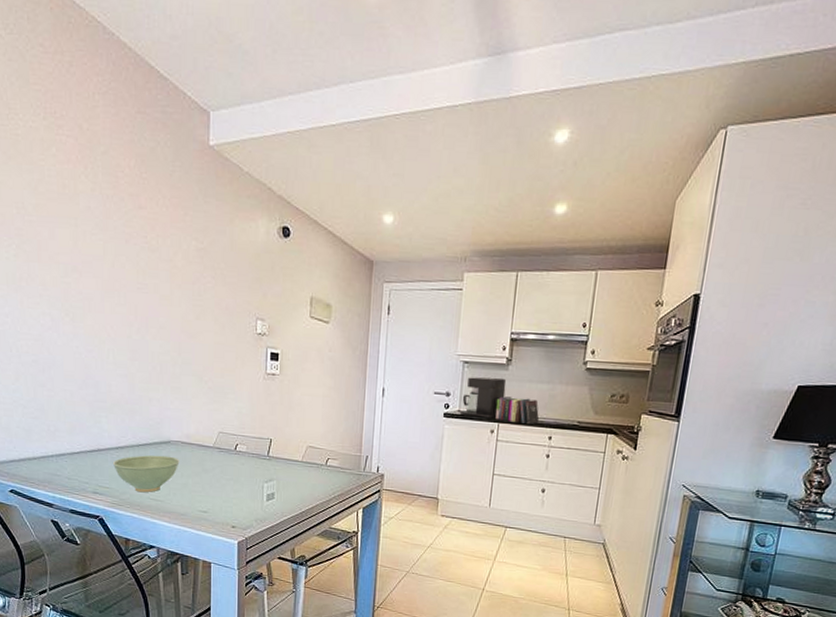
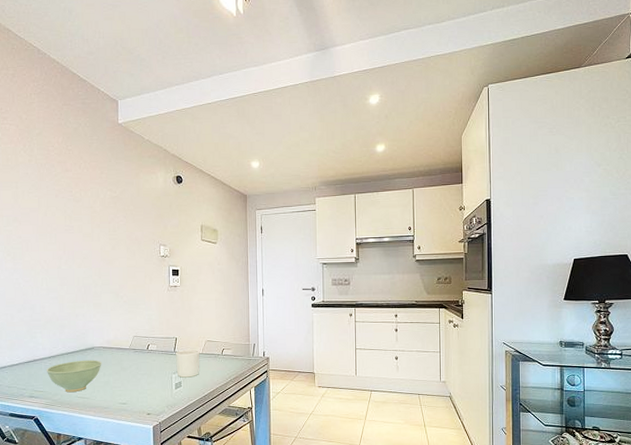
mug: none [269,454,299,489] -> present [176,349,200,378]
coffee maker: present [459,376,507,420] -> none [324,273,357,306]
books: present [495,396,540,425] -> none [351,287,386,307]

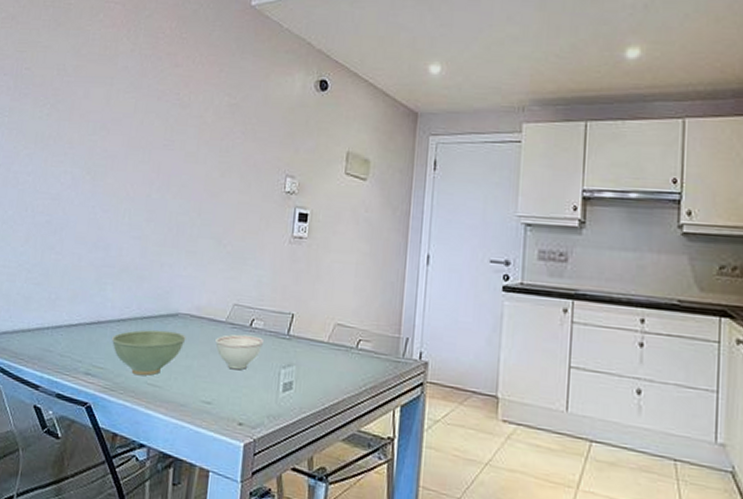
bowl: none [124,355,159,380] -> present [215,334,265,371]
mug: present [176,349,200,378] -> none [287,333,325,377]

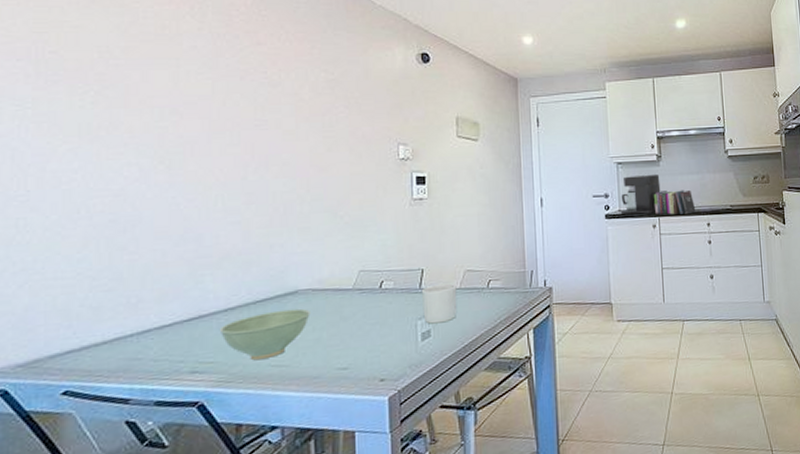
bowl: present [215,334,265,371] -> none [344,296,397,332]
mug: none [287,333,325,377] -> present [422,283,458,324]
coffee maker: none [522,242,581,296] -> present [620,174,661,215]
books: none [568,266,627,304] -> present [653,190,696,215]

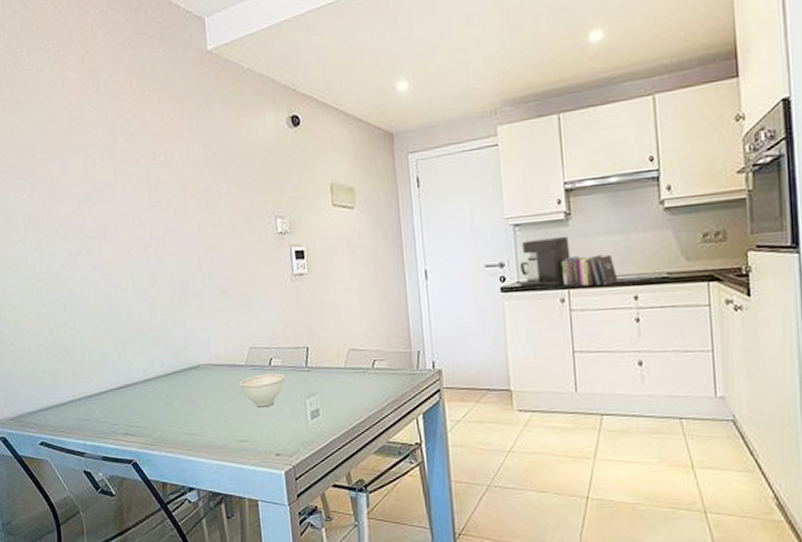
bowl: present [219,308,310,361] -> none [141,382,212,428]
bowl: none [344,296,397,332] -> present [239,373,286,408]
mug: present [422,283,458,324] -> none [308,362,344,403]

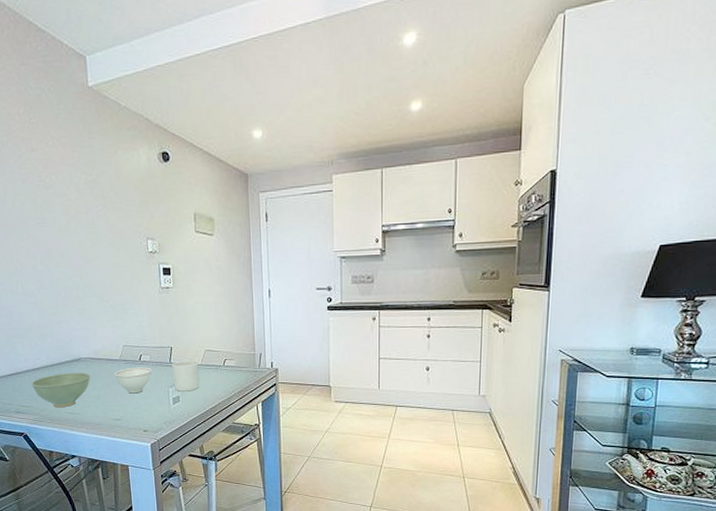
bowl: none [141,382,212,428] -> present [30,372,91,408]
mug: none [308,362,344,403] -> present [172,360,200,392]
coffee maker: present [519,236,571,288] -> none [342,268,383,308]
books: present [560,254,619,286] -> none [375,284,417,309]

